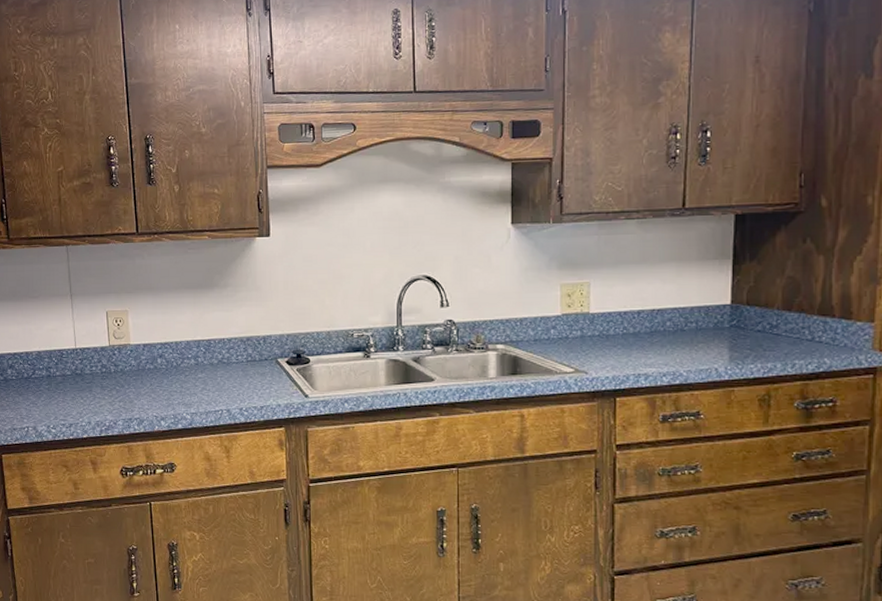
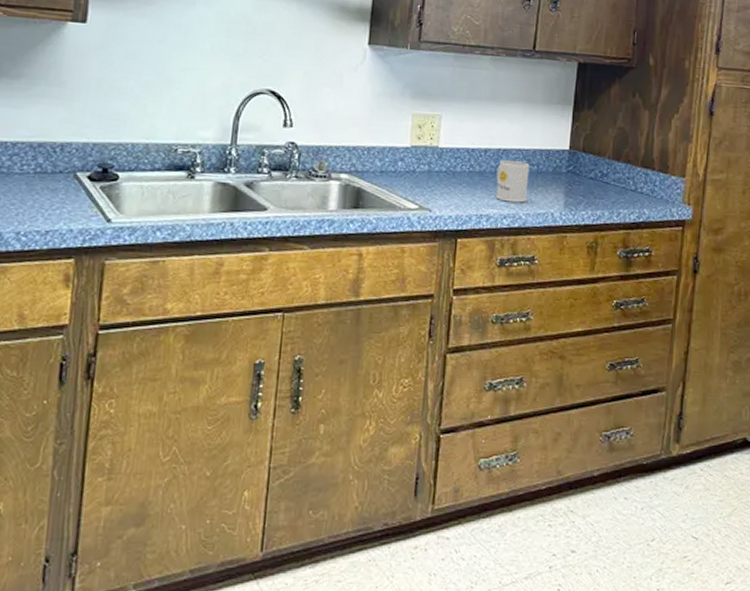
mug: none [652,319,688,360] -> present [495,159,530,203]

